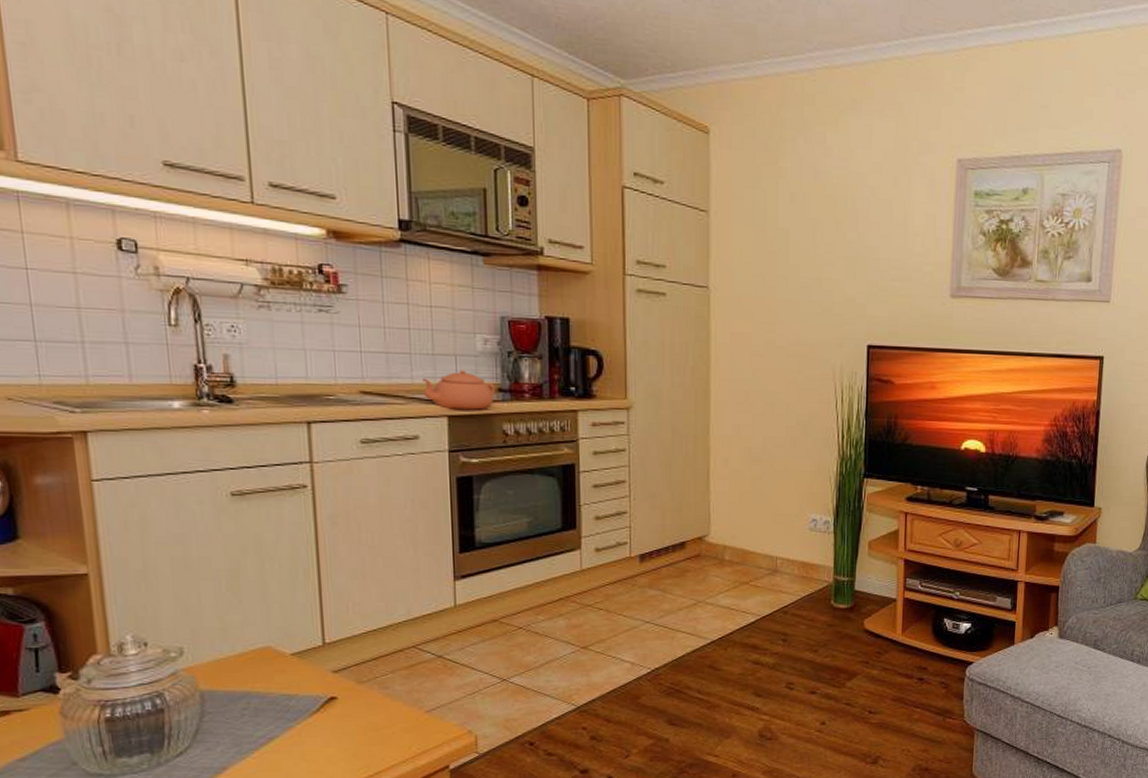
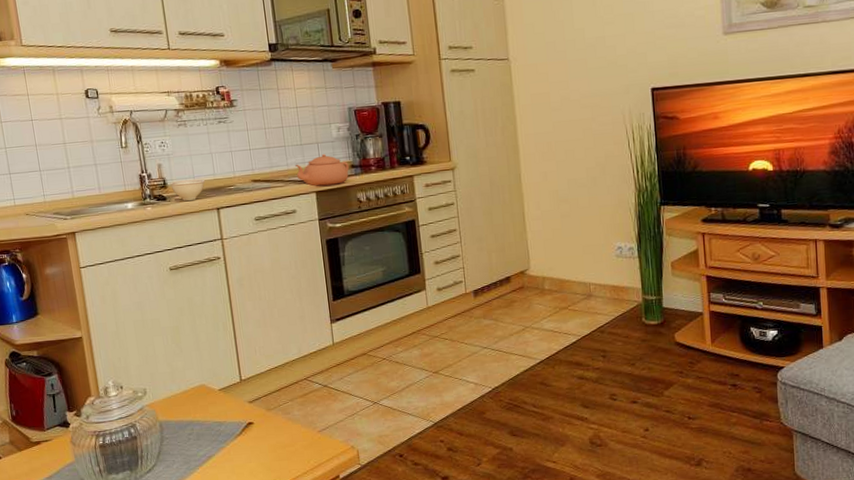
bowl: none [240,378,292,409] -> present [170,179,205,202]

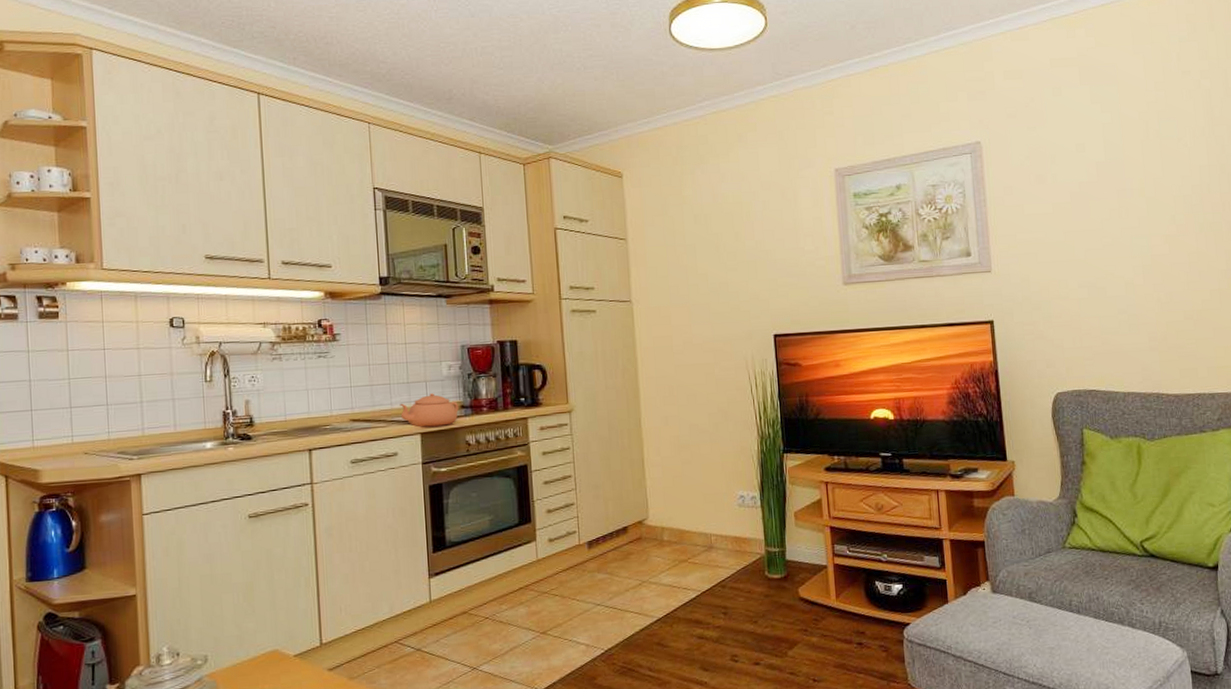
bowl: present [170,179,205,202] -> none [257,417,297,442]

